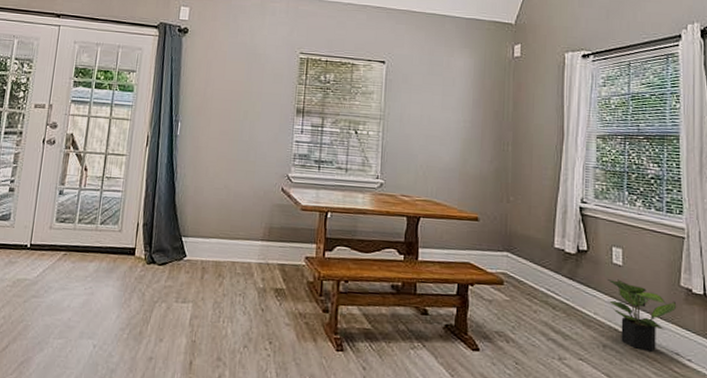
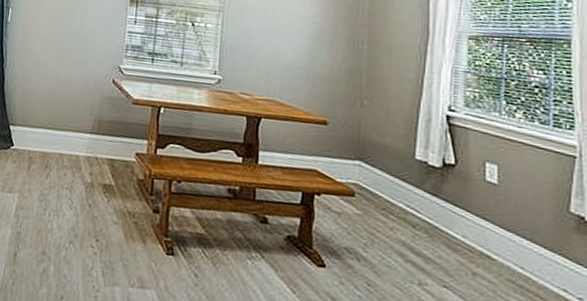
potted plant: present [608,279,677,352] -> none [479,199,565,285]

